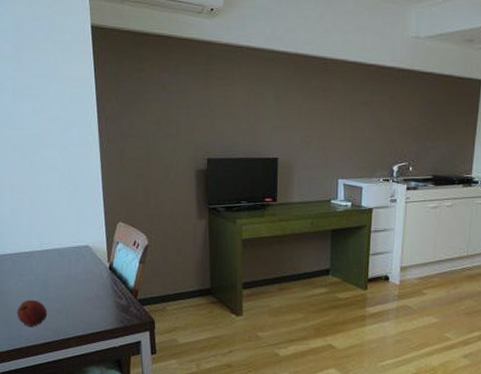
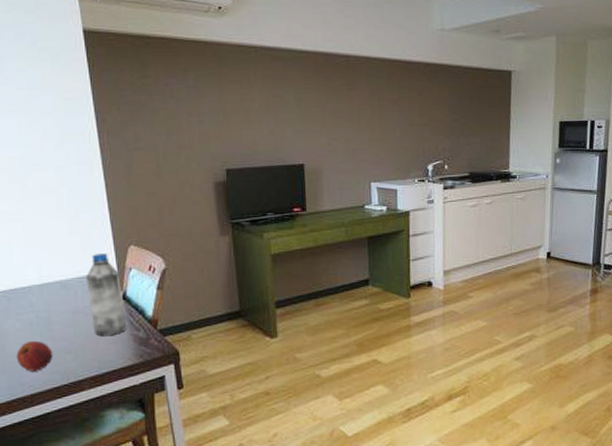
water bottle: none [79,227,111,302] -> present [85,253,127,337]

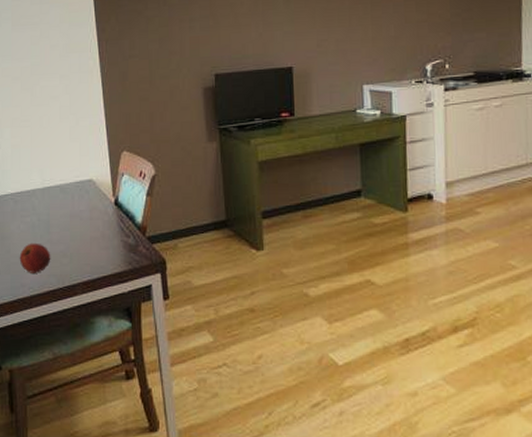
water bottle: present [85,253,127,337] -> none [82,159,118,242]

